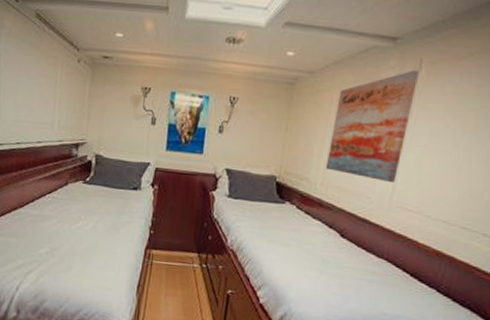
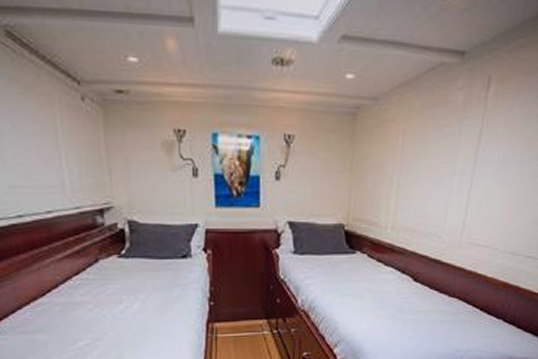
wall art: present [325,70,420,183] -> none [395,90,488,219]

